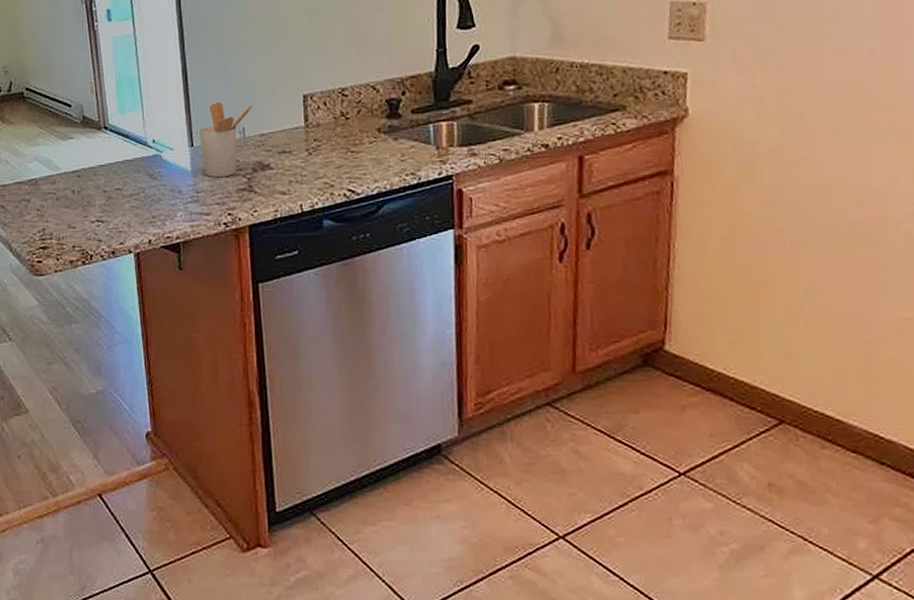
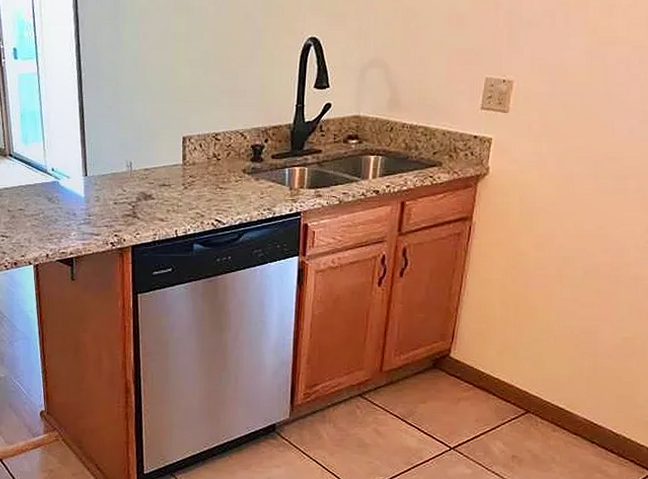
utensil holder: present [198,101,252,178] -> none [92,138,139,204]

